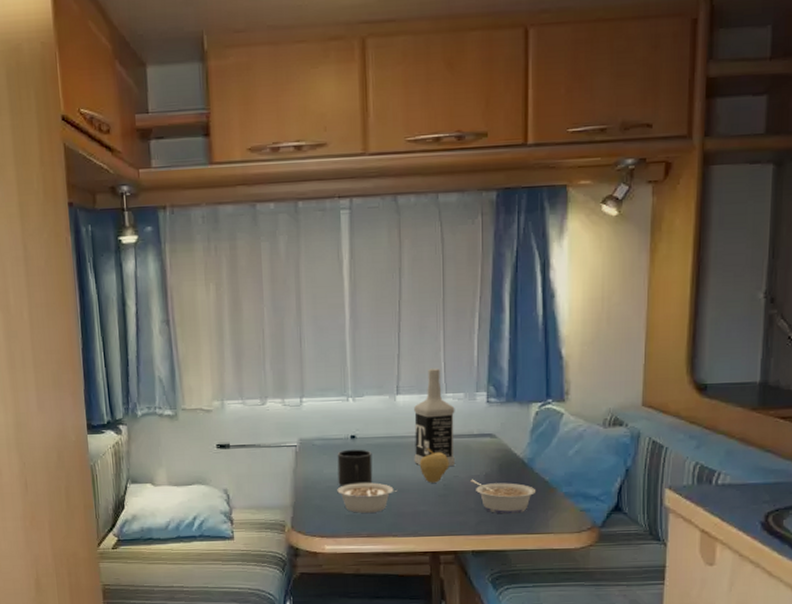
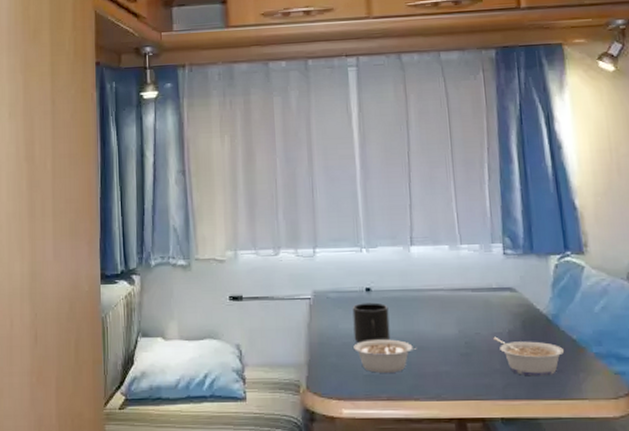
vodka: present [414,368,455,467] -> none [429,218,475,323]
fruit: present [419,447,449,483] -> none [438,302,470,340]

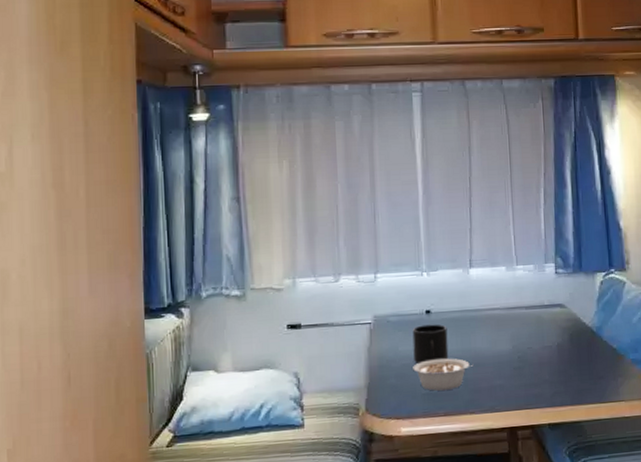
legume: present [492,336,565,377] -> none [542,350,606,384]

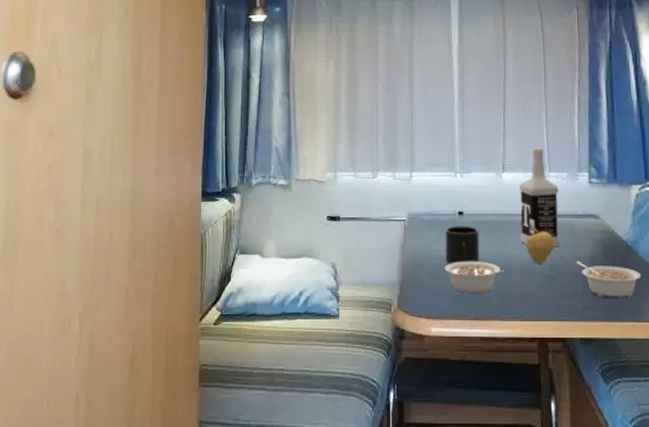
vodka: none [487,241,528,339] -> present [519,147,560,247]
fruit: none [494,320,523,356] -> present [525,226,555,263]
legume: none [542,350,606,384] -> present [575,261,642,299]

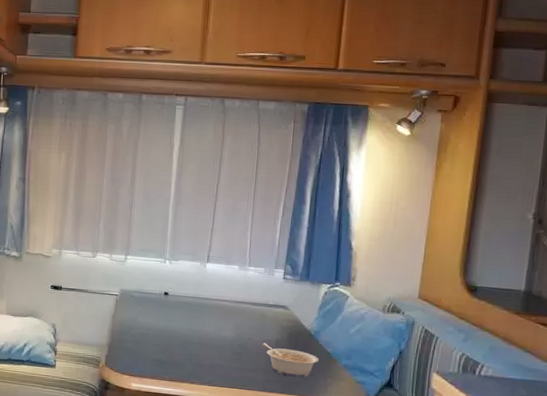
legume: present [444,261,505,293] -> none [147,333,199,361]
mug: present [445,226,480,265] -> none [149,303,181,336]
vodka: present [519,147,560,247] -> none [216,244,256,330]
fruit: present [525,226,555,263] -> none [220,310,246,342]

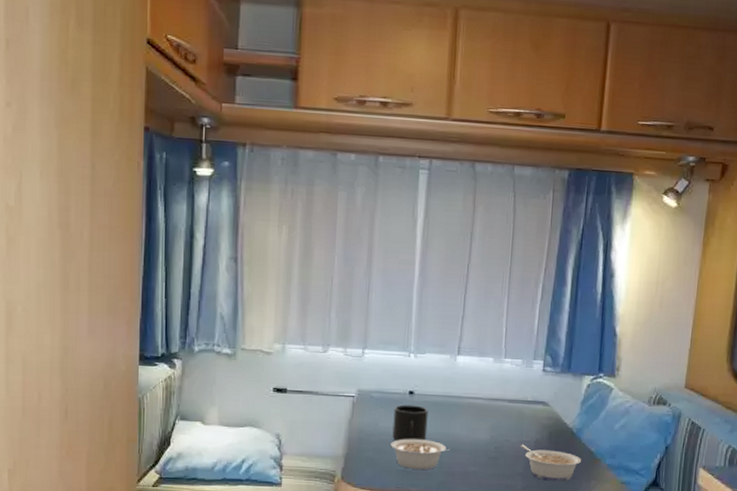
legume: none [147,333,199,361] -> present [390,439,450,470]
mug: none [149,303,181,336] -> present [392,404,429,442]

